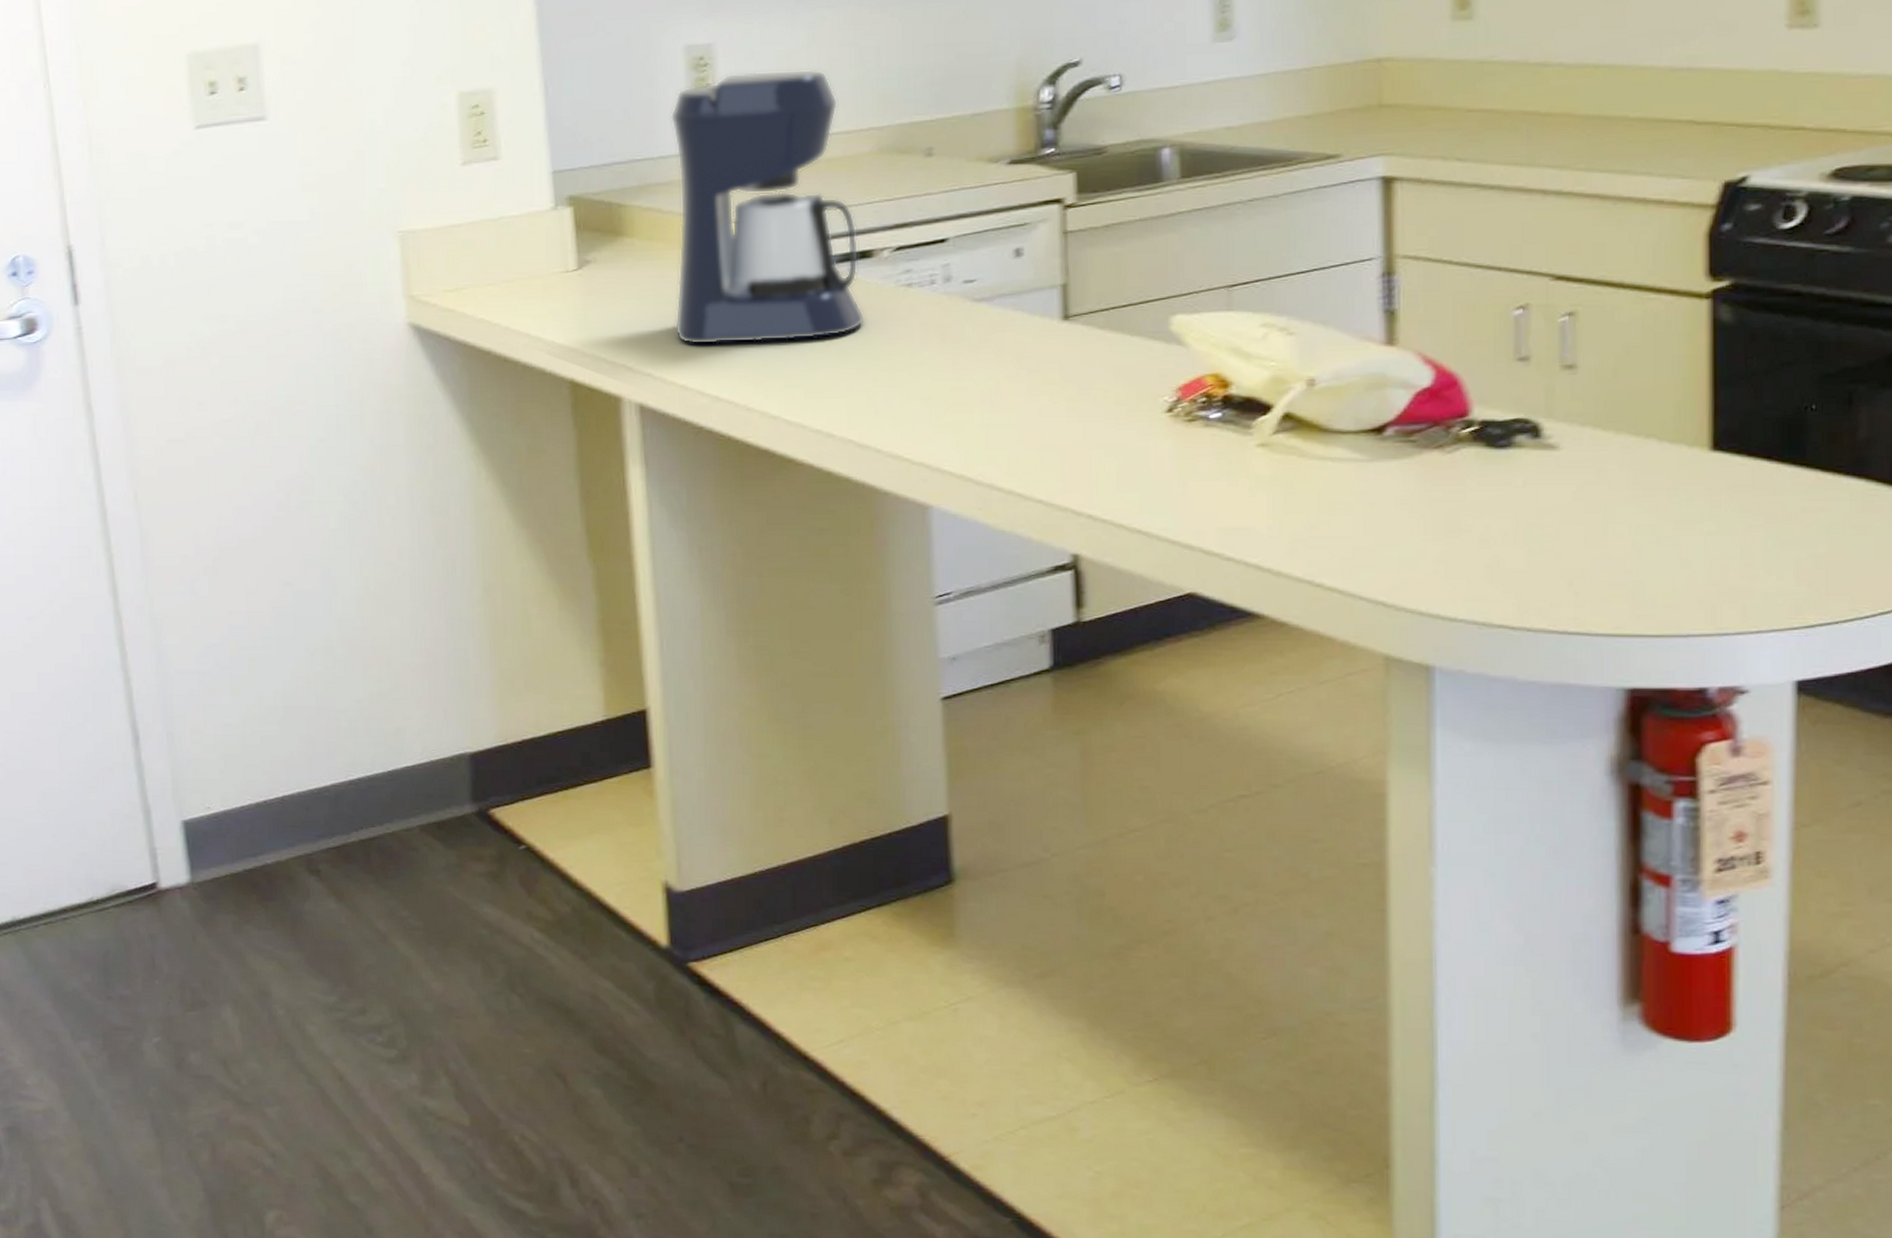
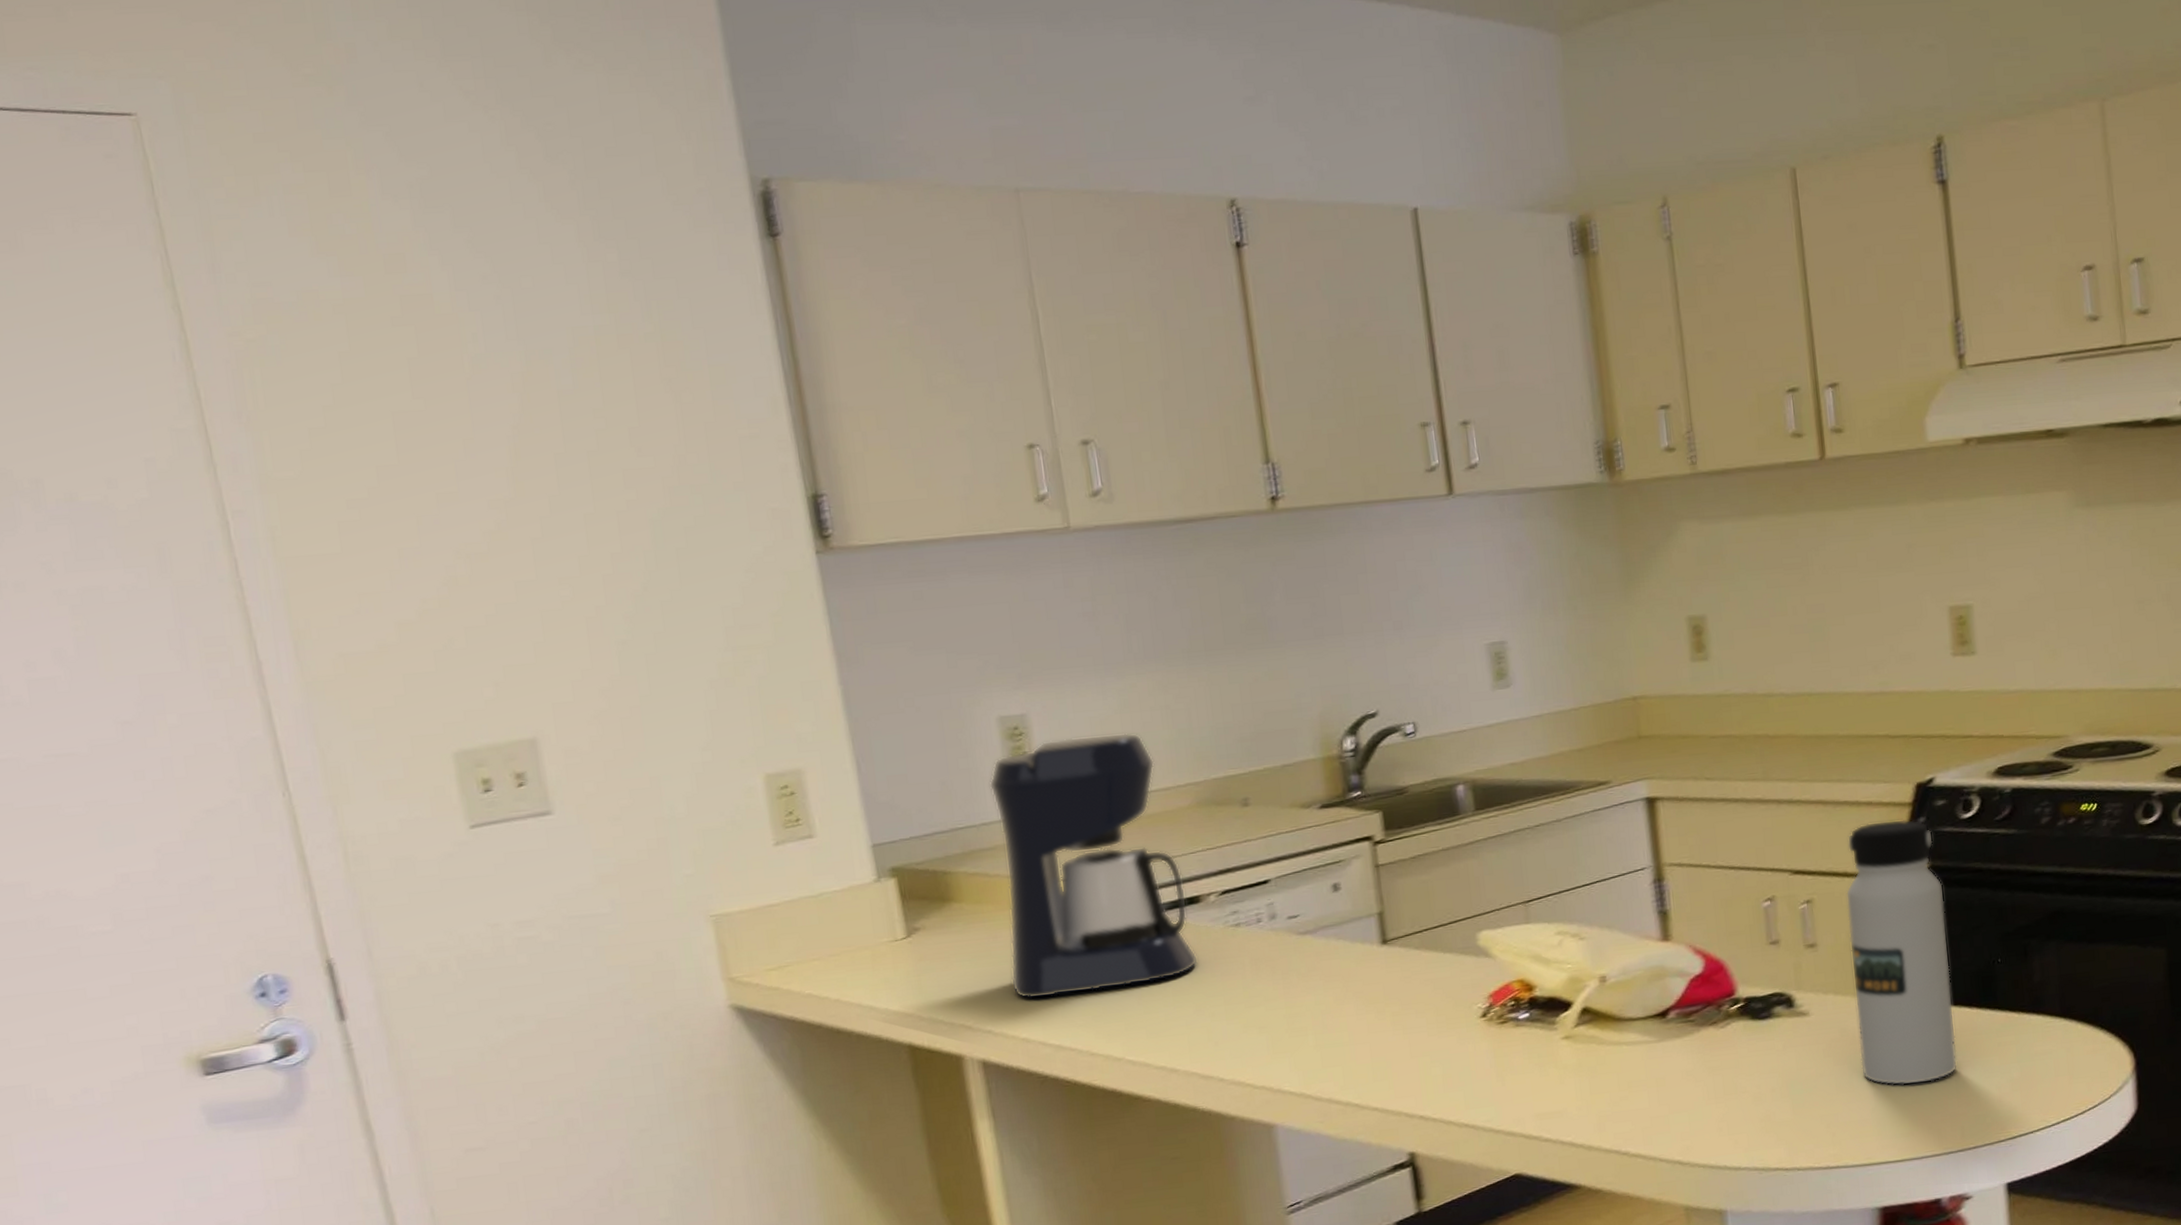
water bottle: none [1618,223,1748,547] -> present [1845,819,1958,1086]

